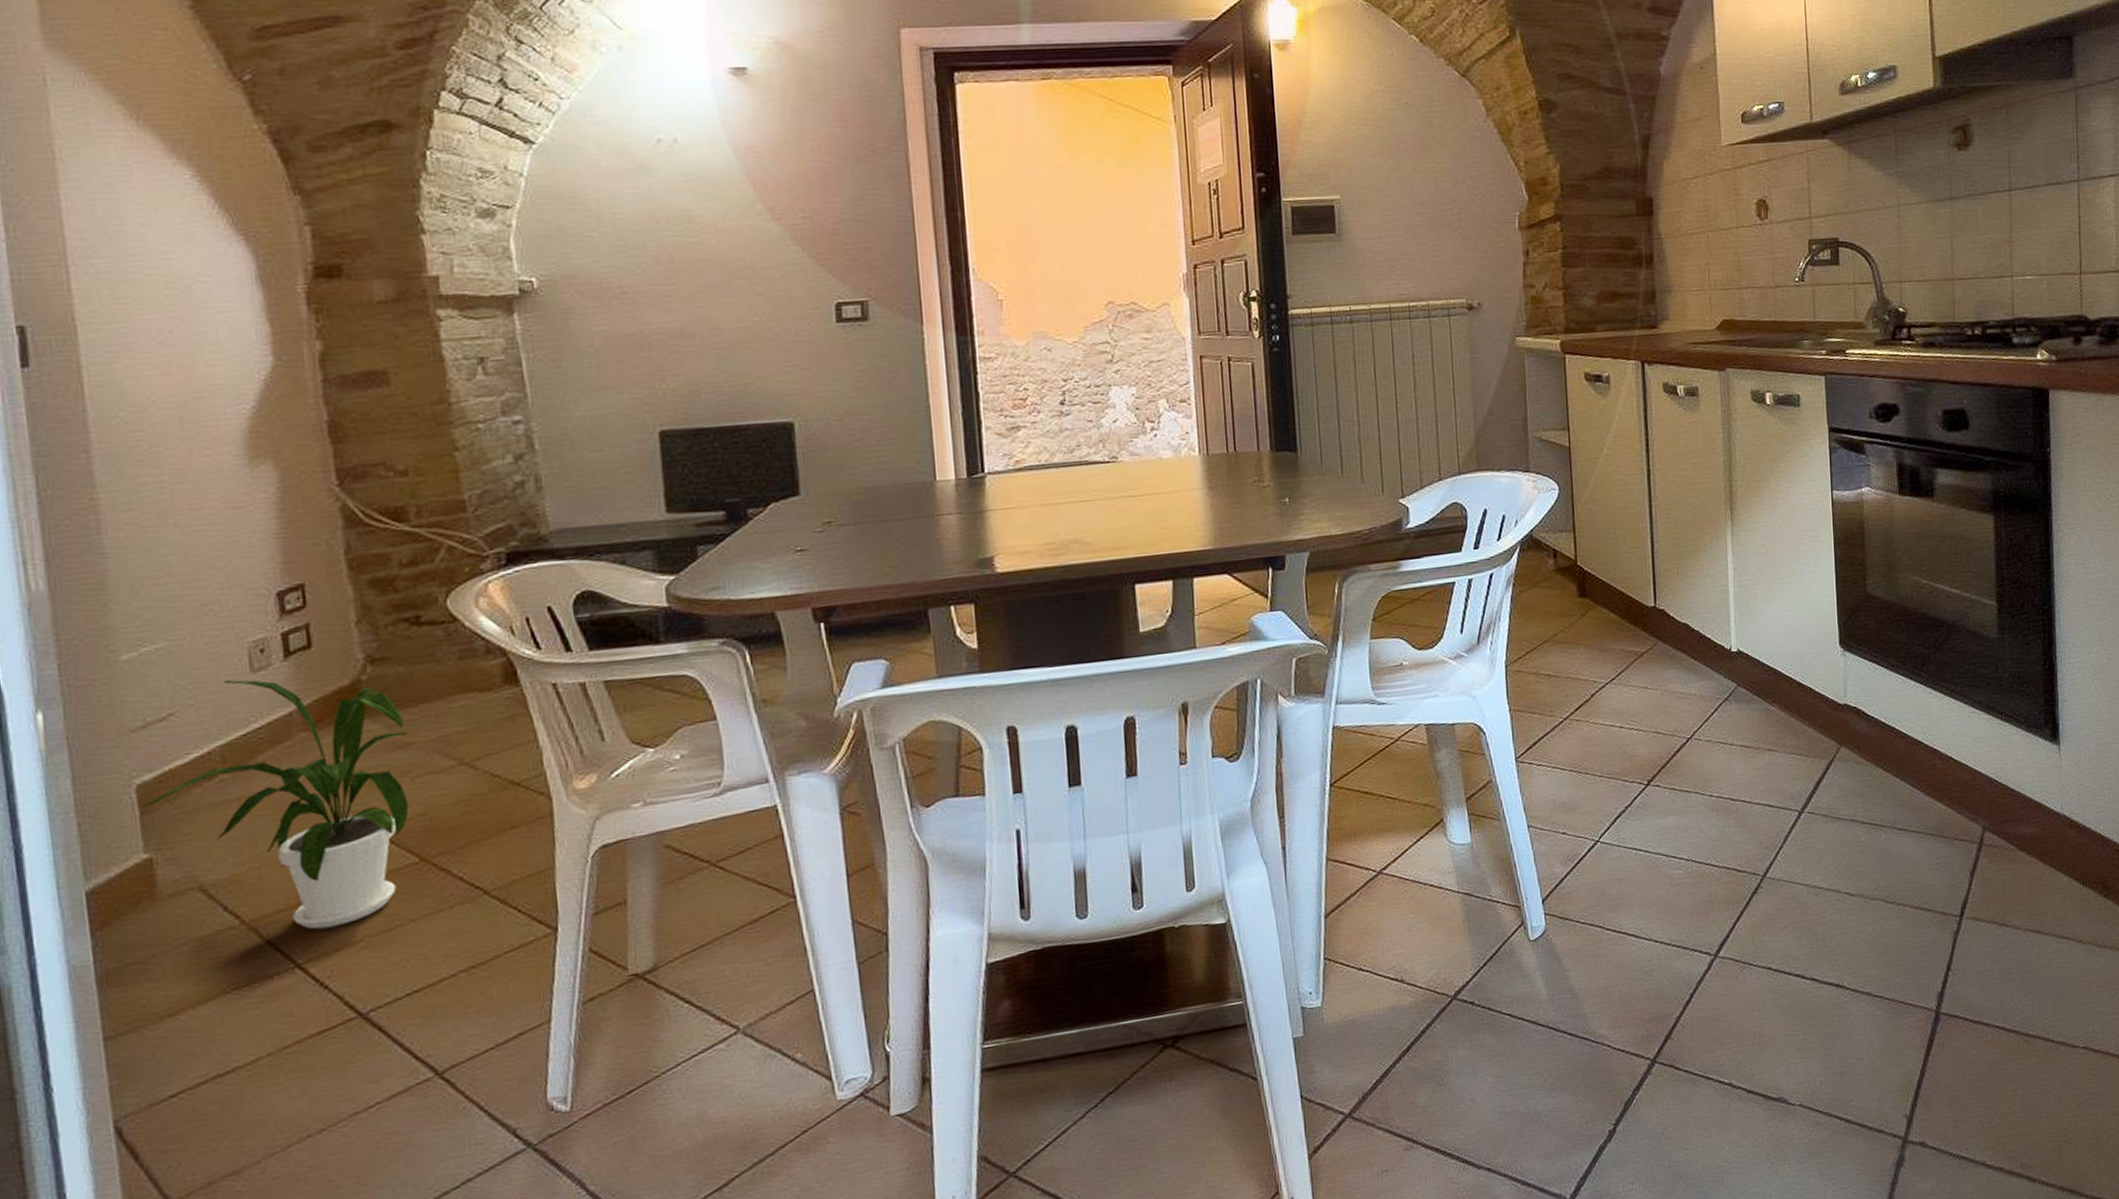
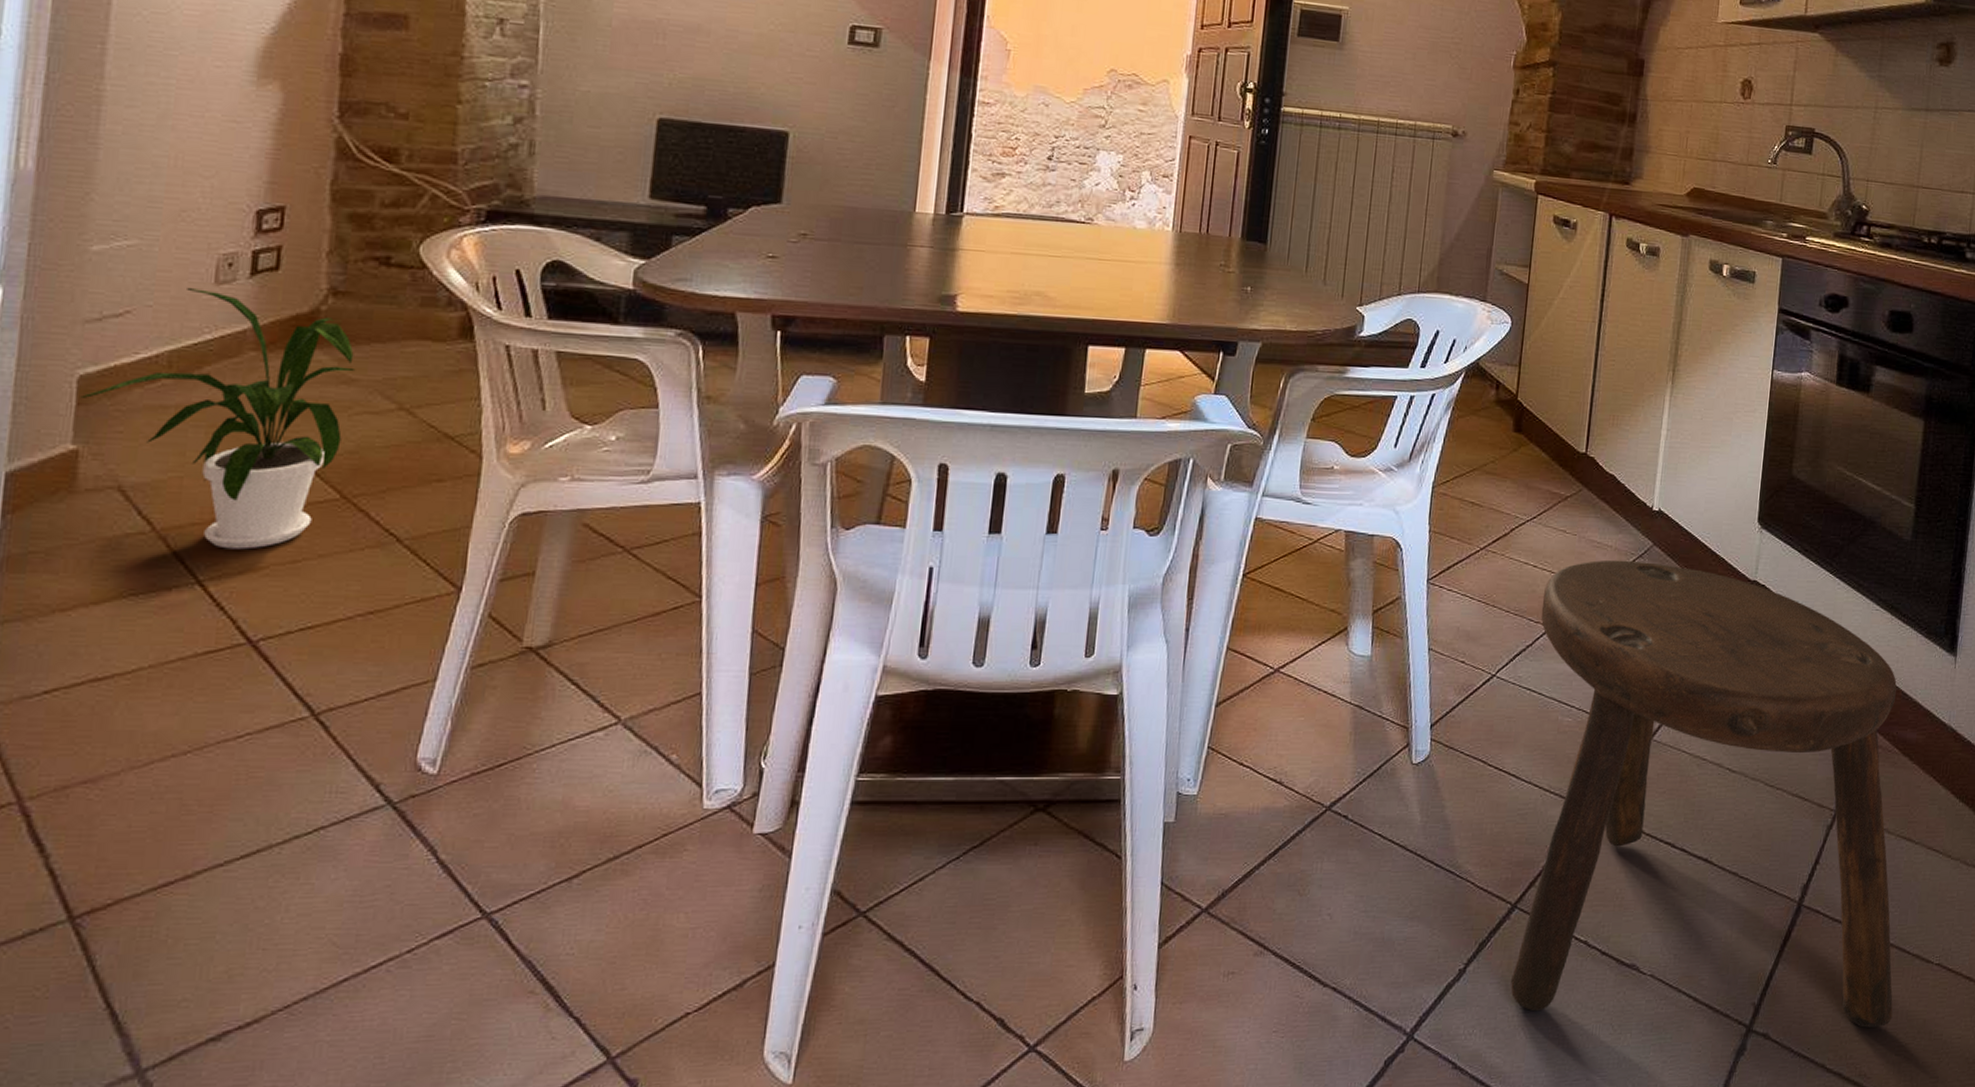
stool: none [1634,702,2046,1159] -> present [1510,560,1897,1028]

